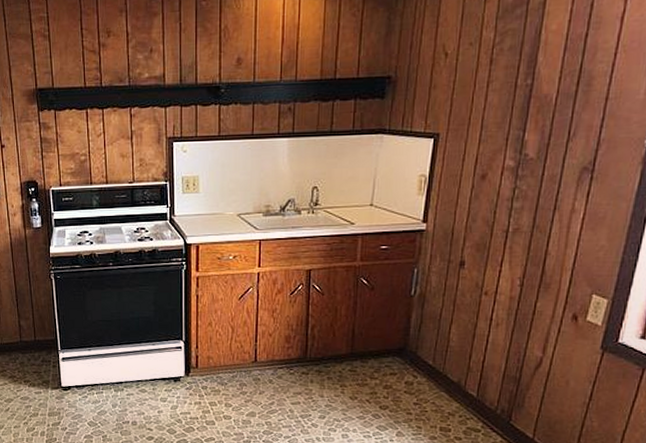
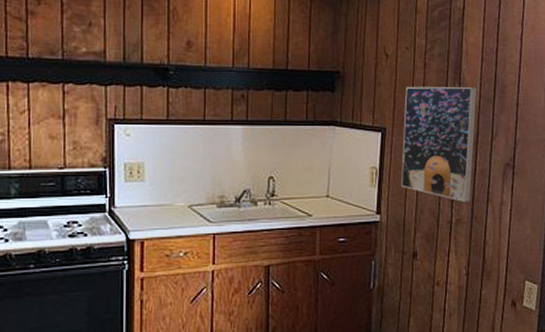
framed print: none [453,81,555,210] -> present [401,86,477,202]

